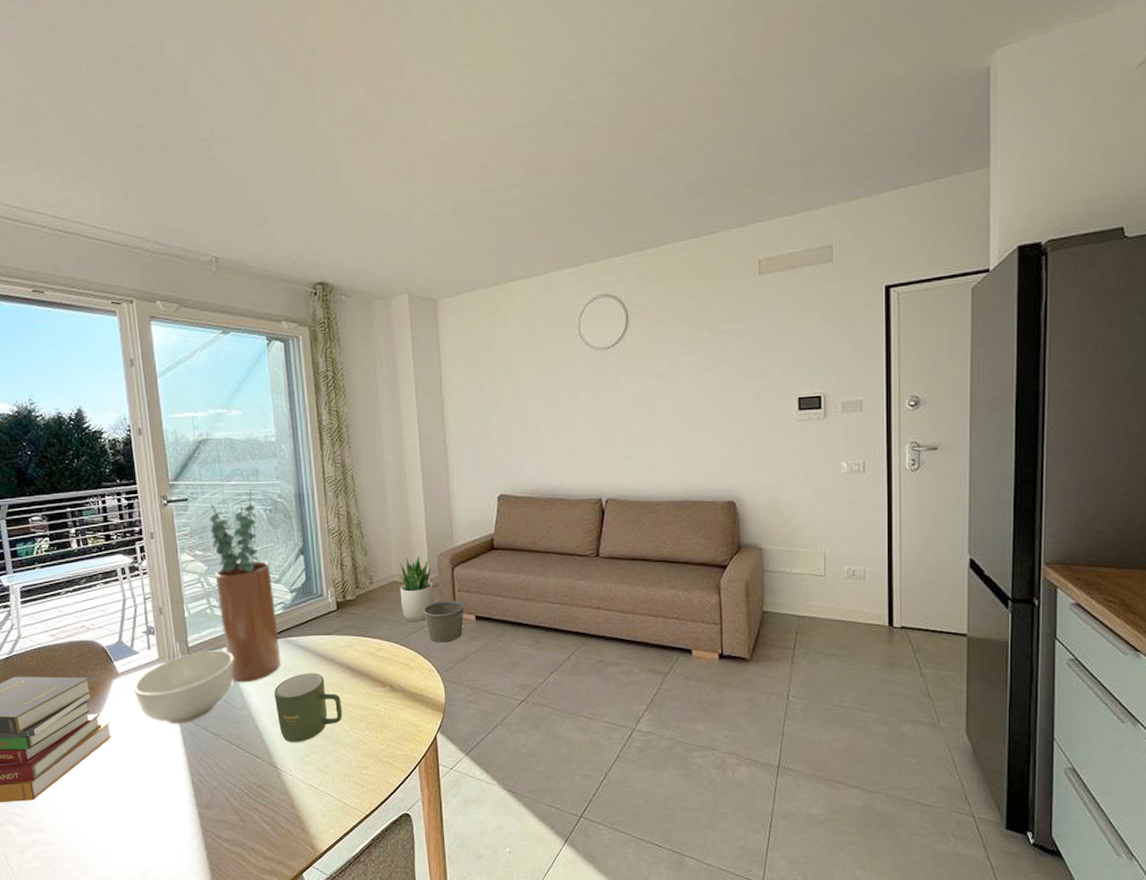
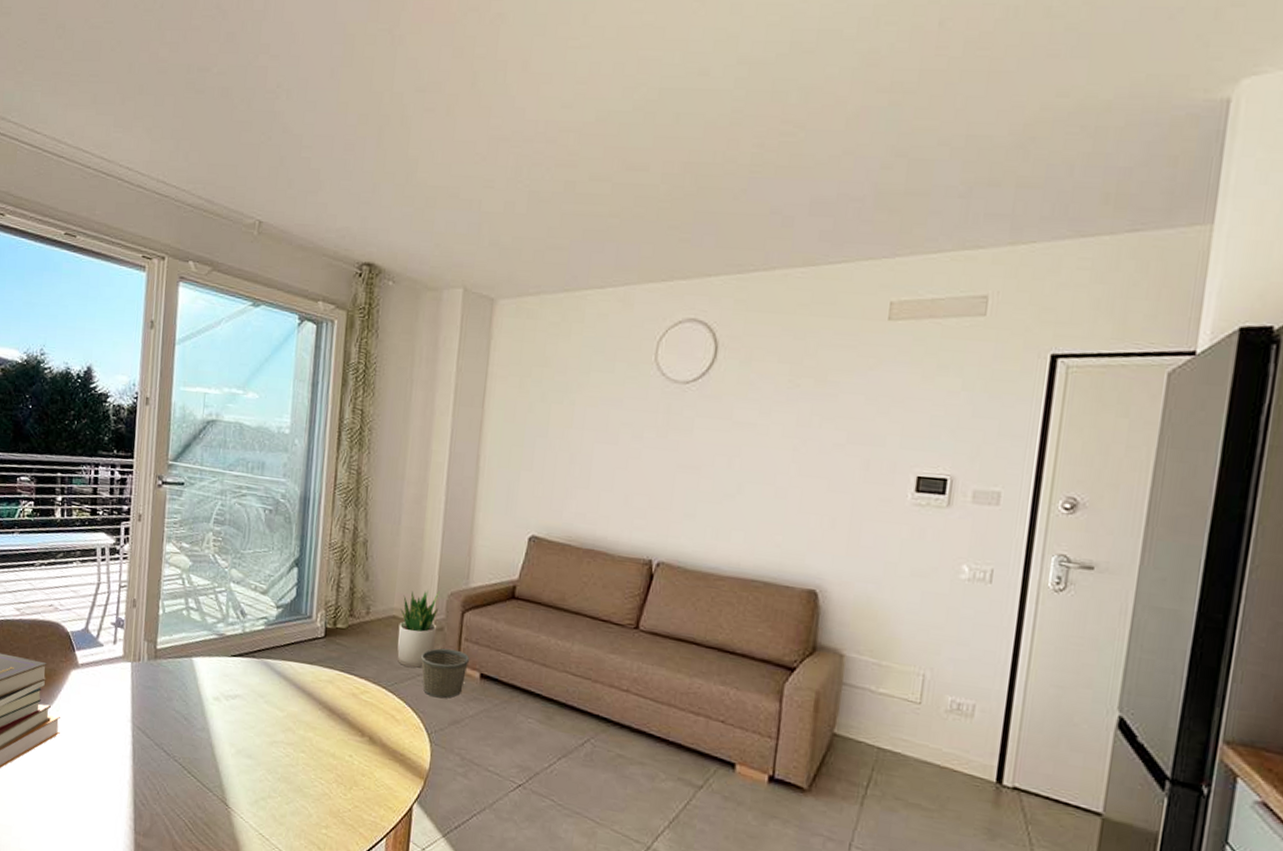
bowl: present [132,649,234,724] -> none [89,656,203,734]
vase: present [209,489,281,683] -> none [195,484,260,702]
mug: present [274,673,343,743] -> none [238,703,312,783]

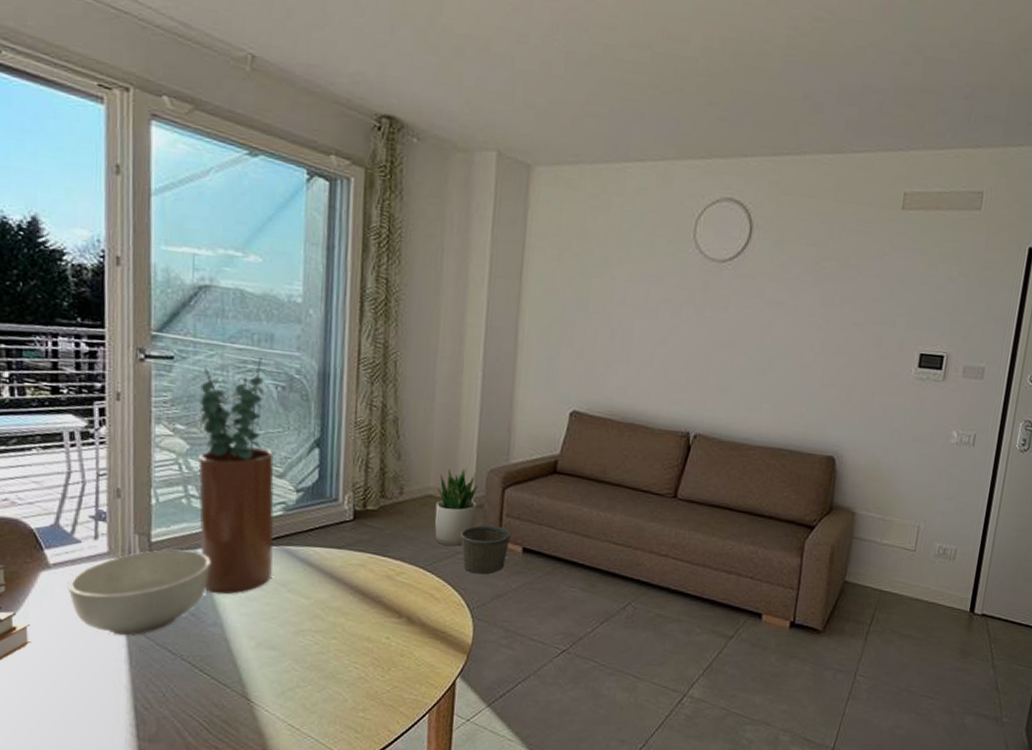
bowl: none [89,656,203,734] -> present [66,549,211,636]
vase: none [195,484,260,702] -> present [198,358,275,594]

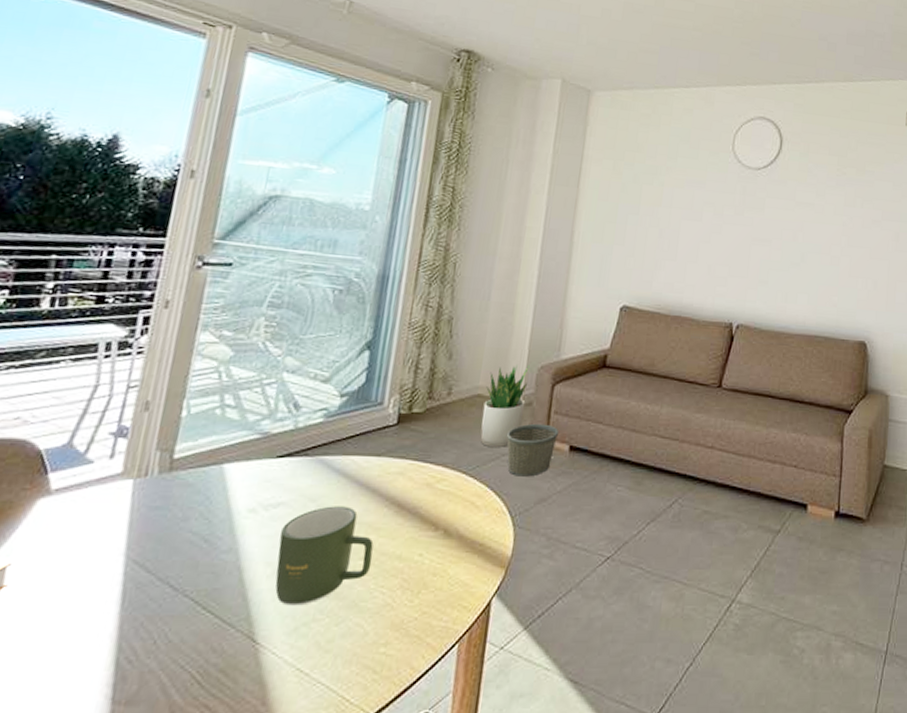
bowl: present [66,549,211,636] -> none [65,464,237,571]
vase: present [198,358,275,594] -> none [225,262,326,515]
mug: none [258,591,344,674] -> present [275,506,374,606]

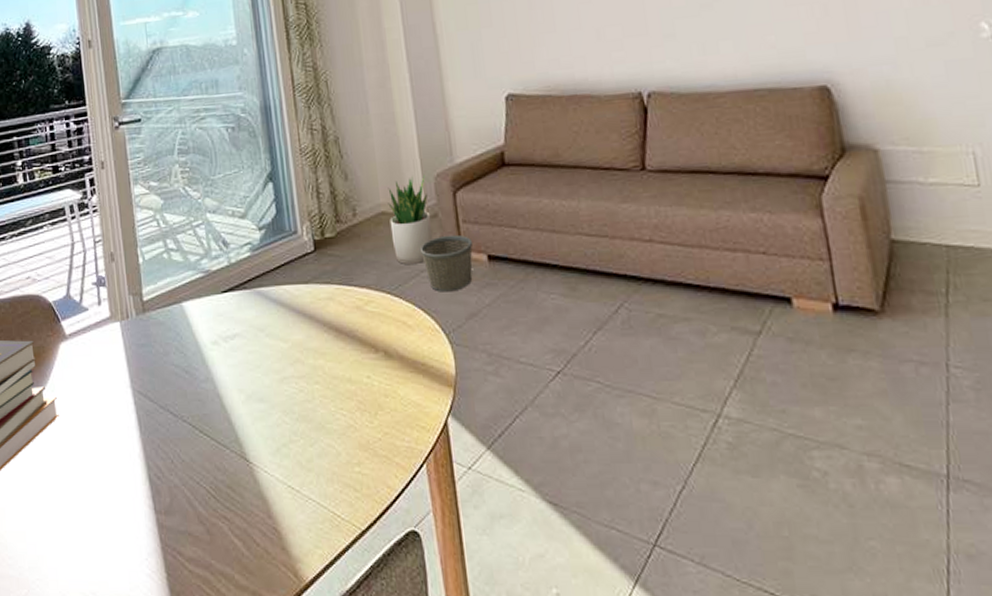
mug: present [275,506,374,606] -> none [243,334,327,428]

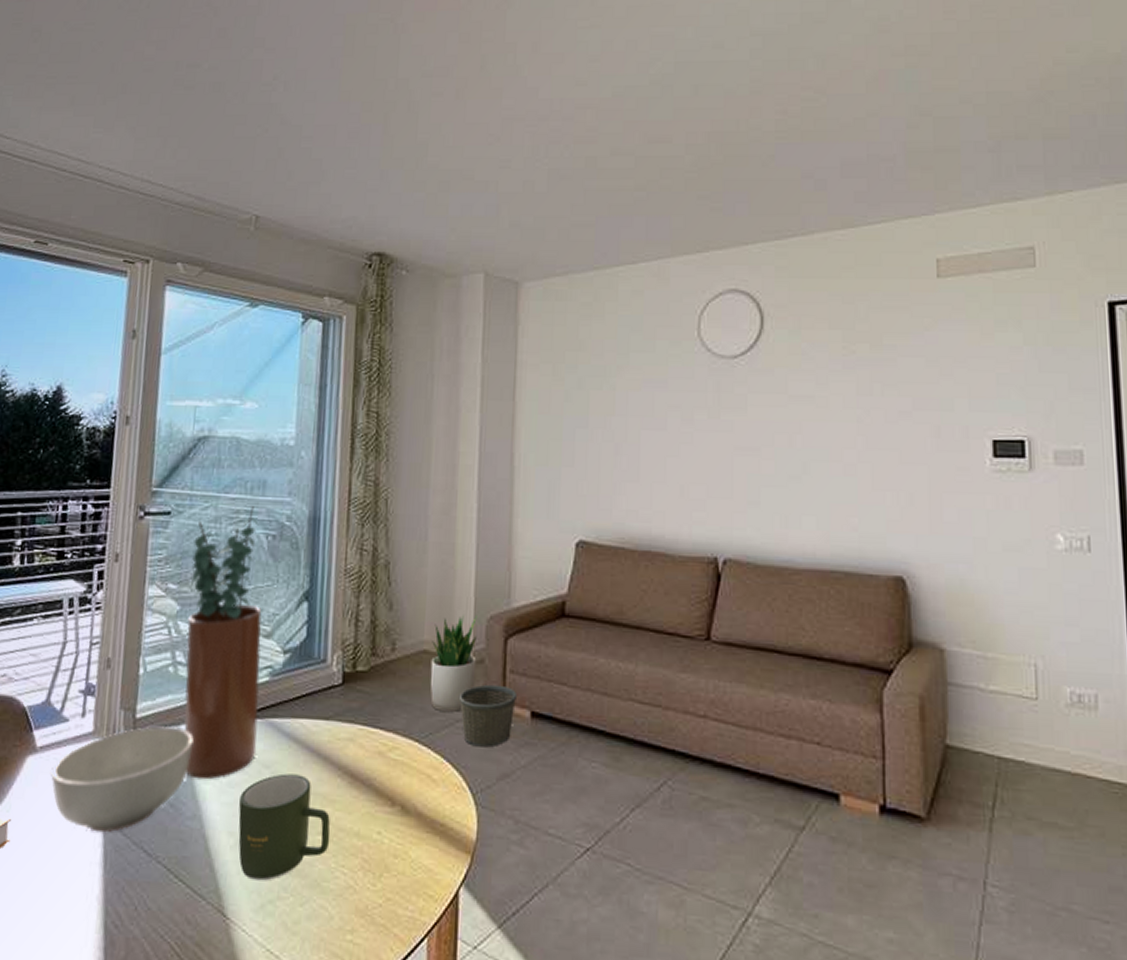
bowl: none [81,304,196,401] -> present [50,725,194,833]
vase: none [165,104,251,347] -> present [184,506,262,779]
mug: none [243,334,327,428] -> present [238,773,331,881]

